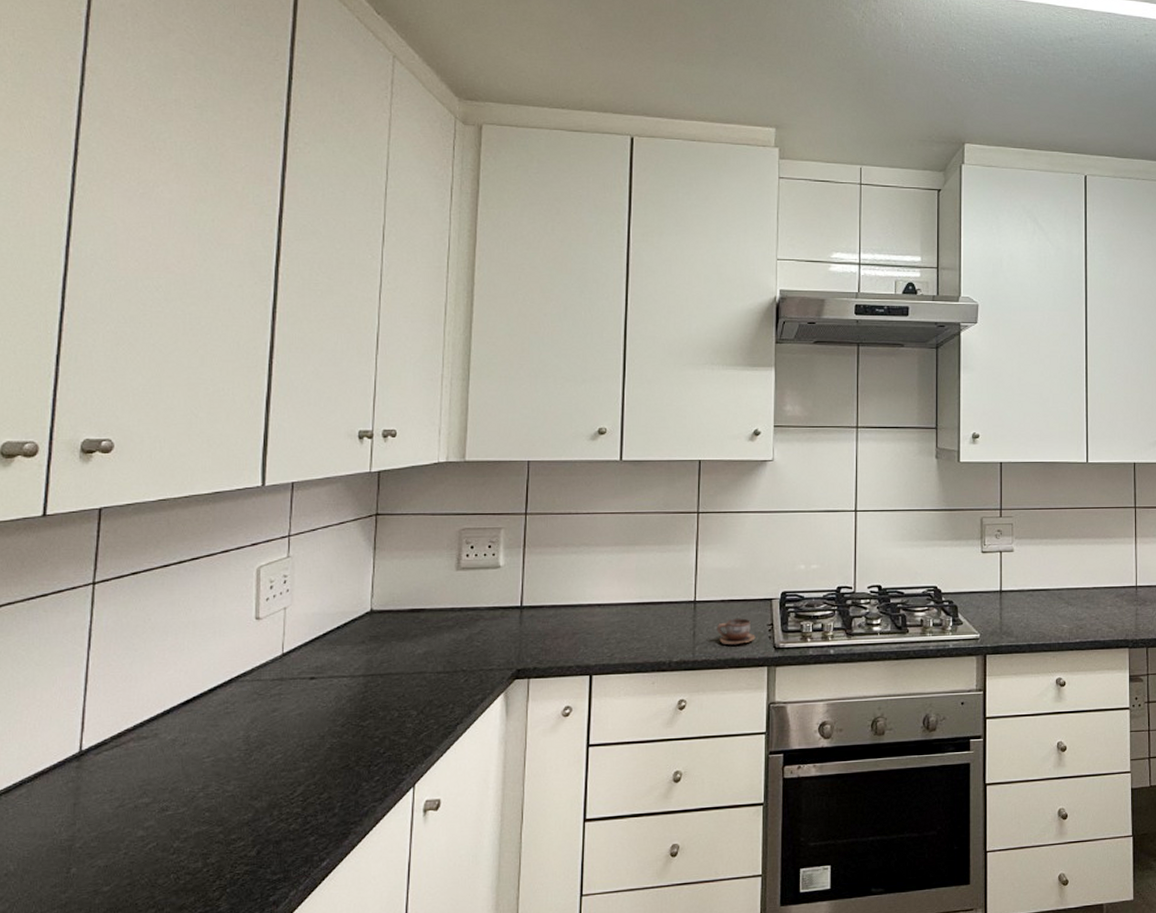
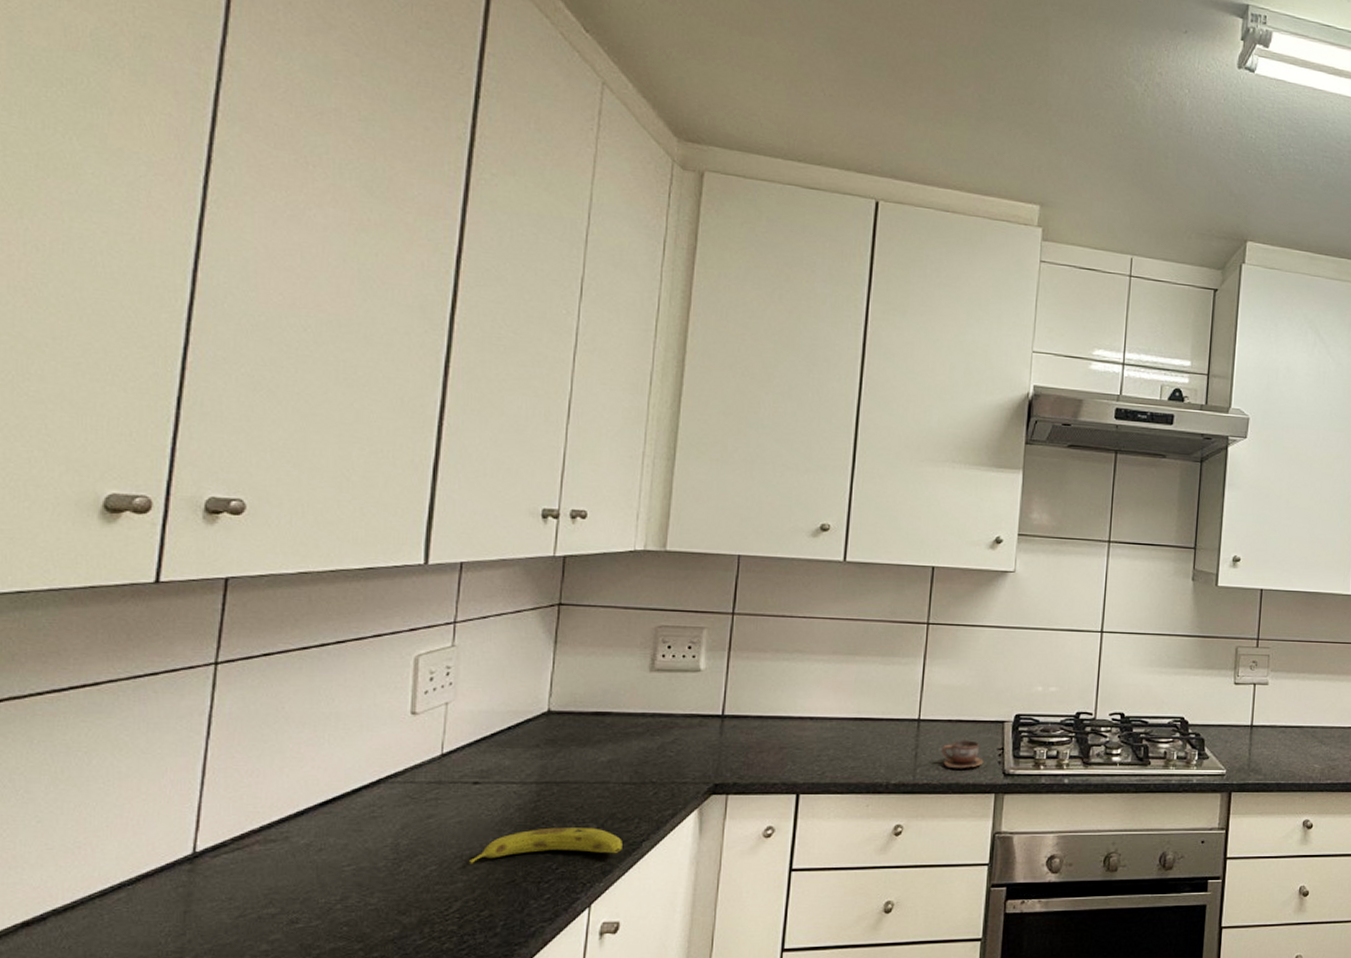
fruit: none [308,714,440,752] -> present [468,827,622,864]

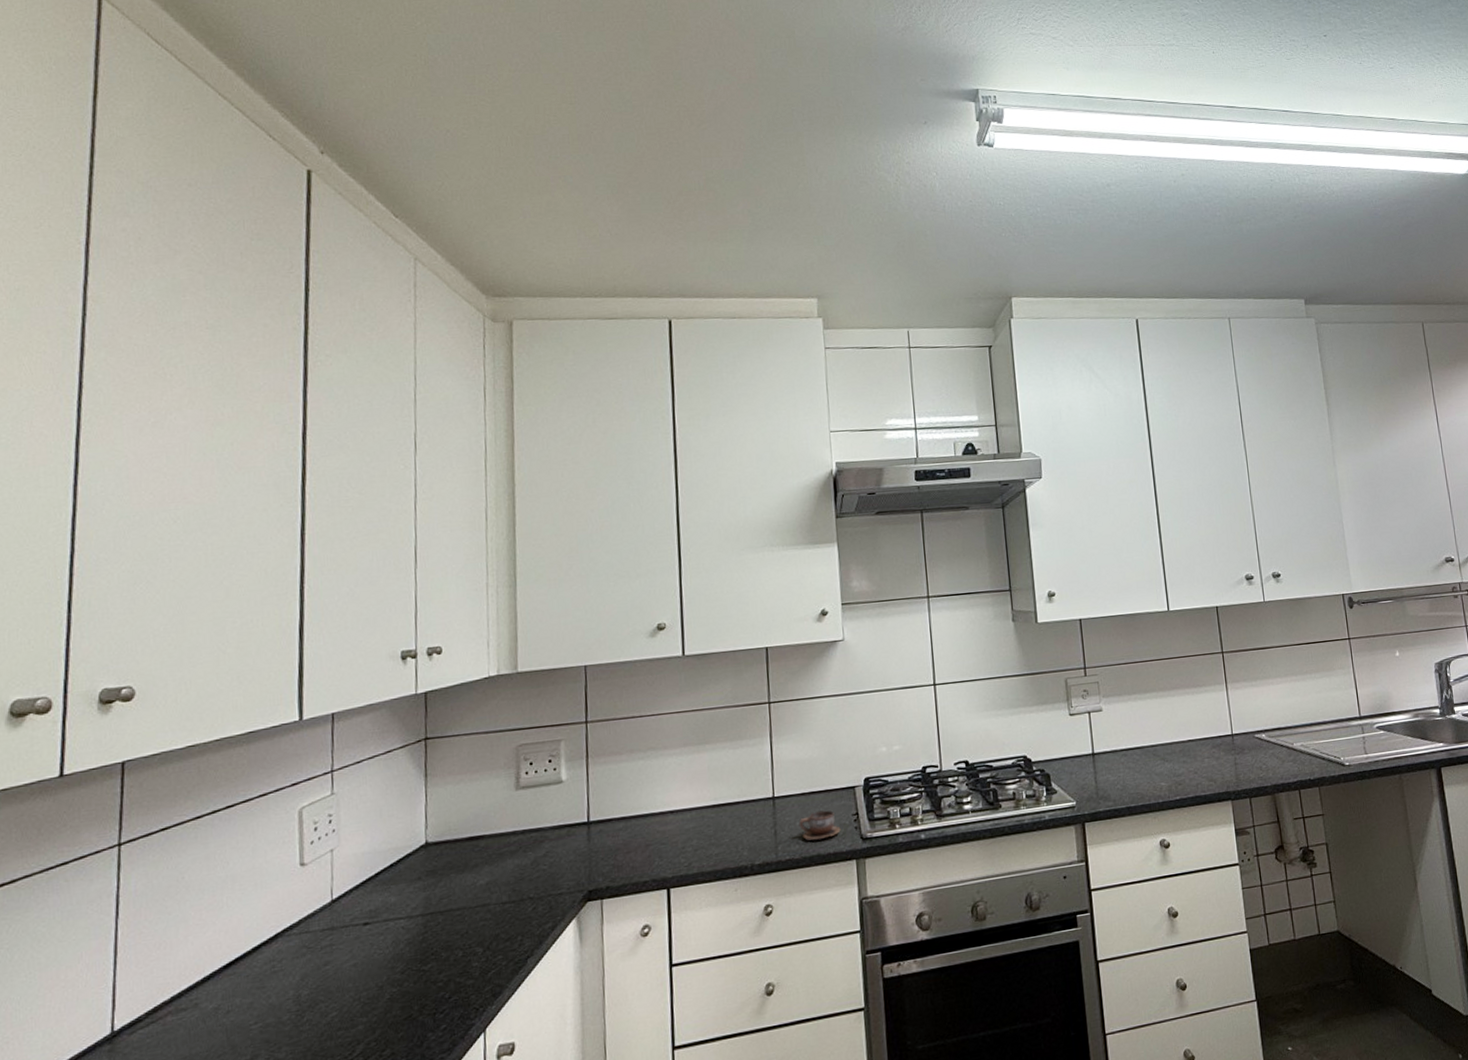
fruit: present [468,827,622,864] -> none [366,951,509,1005]

